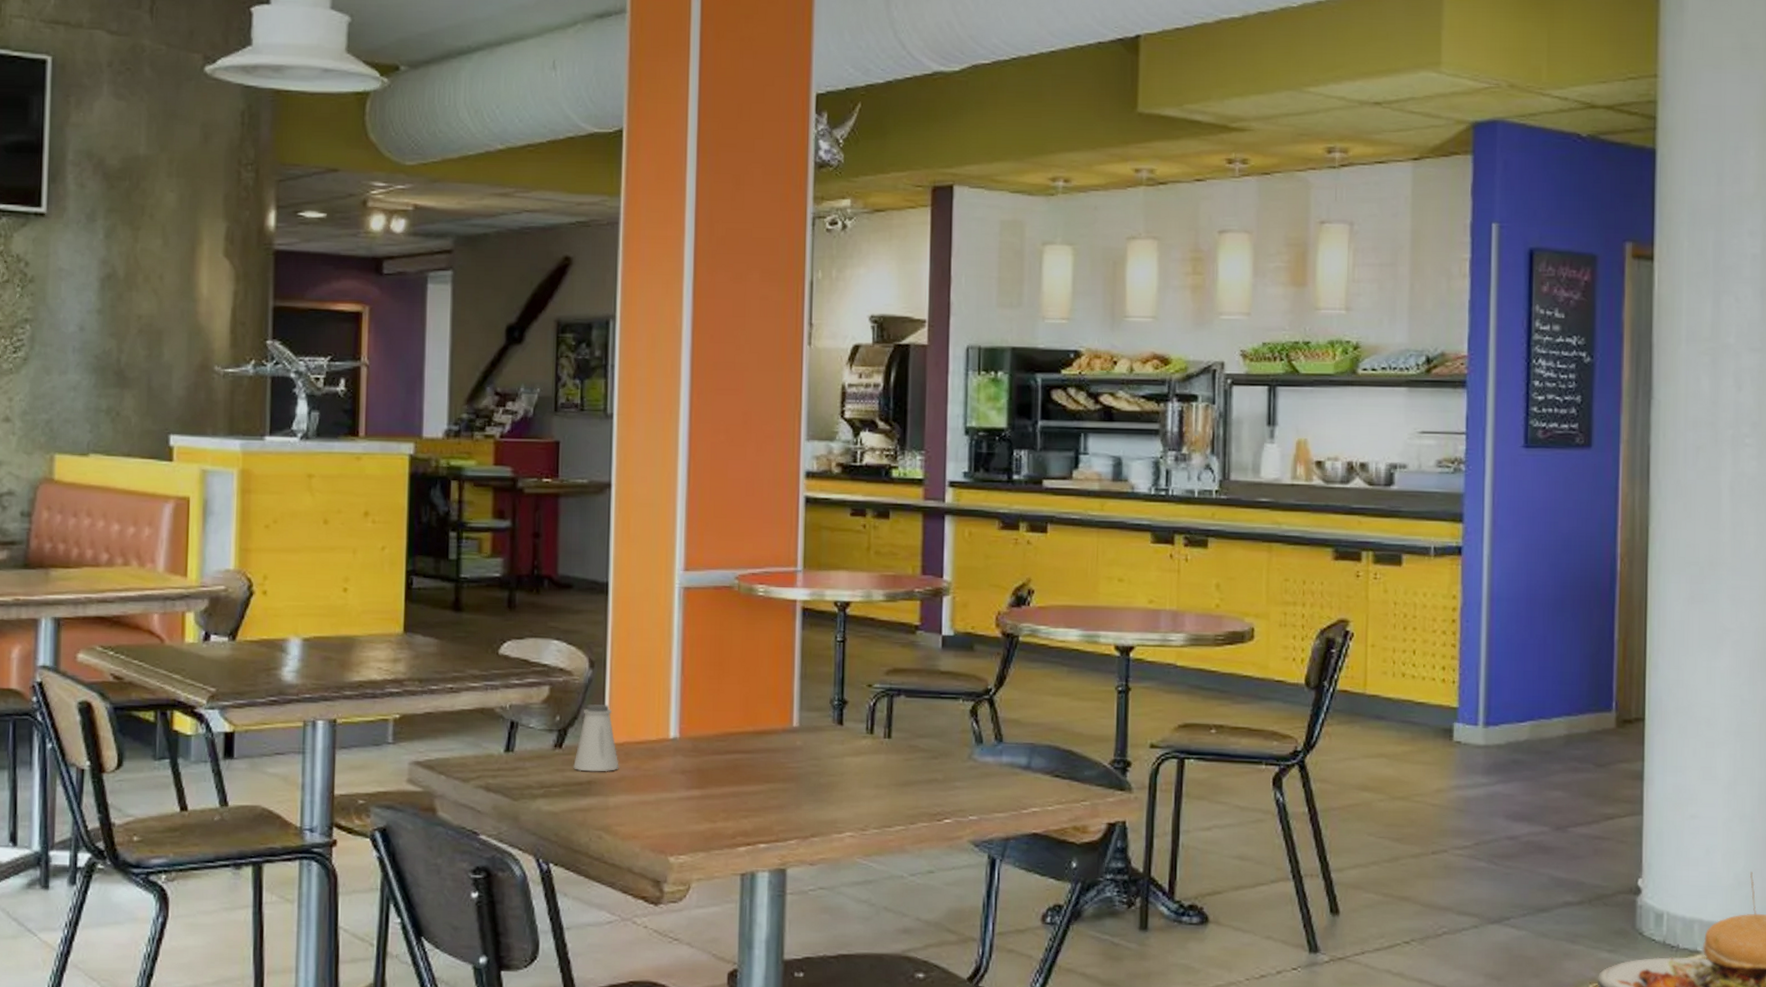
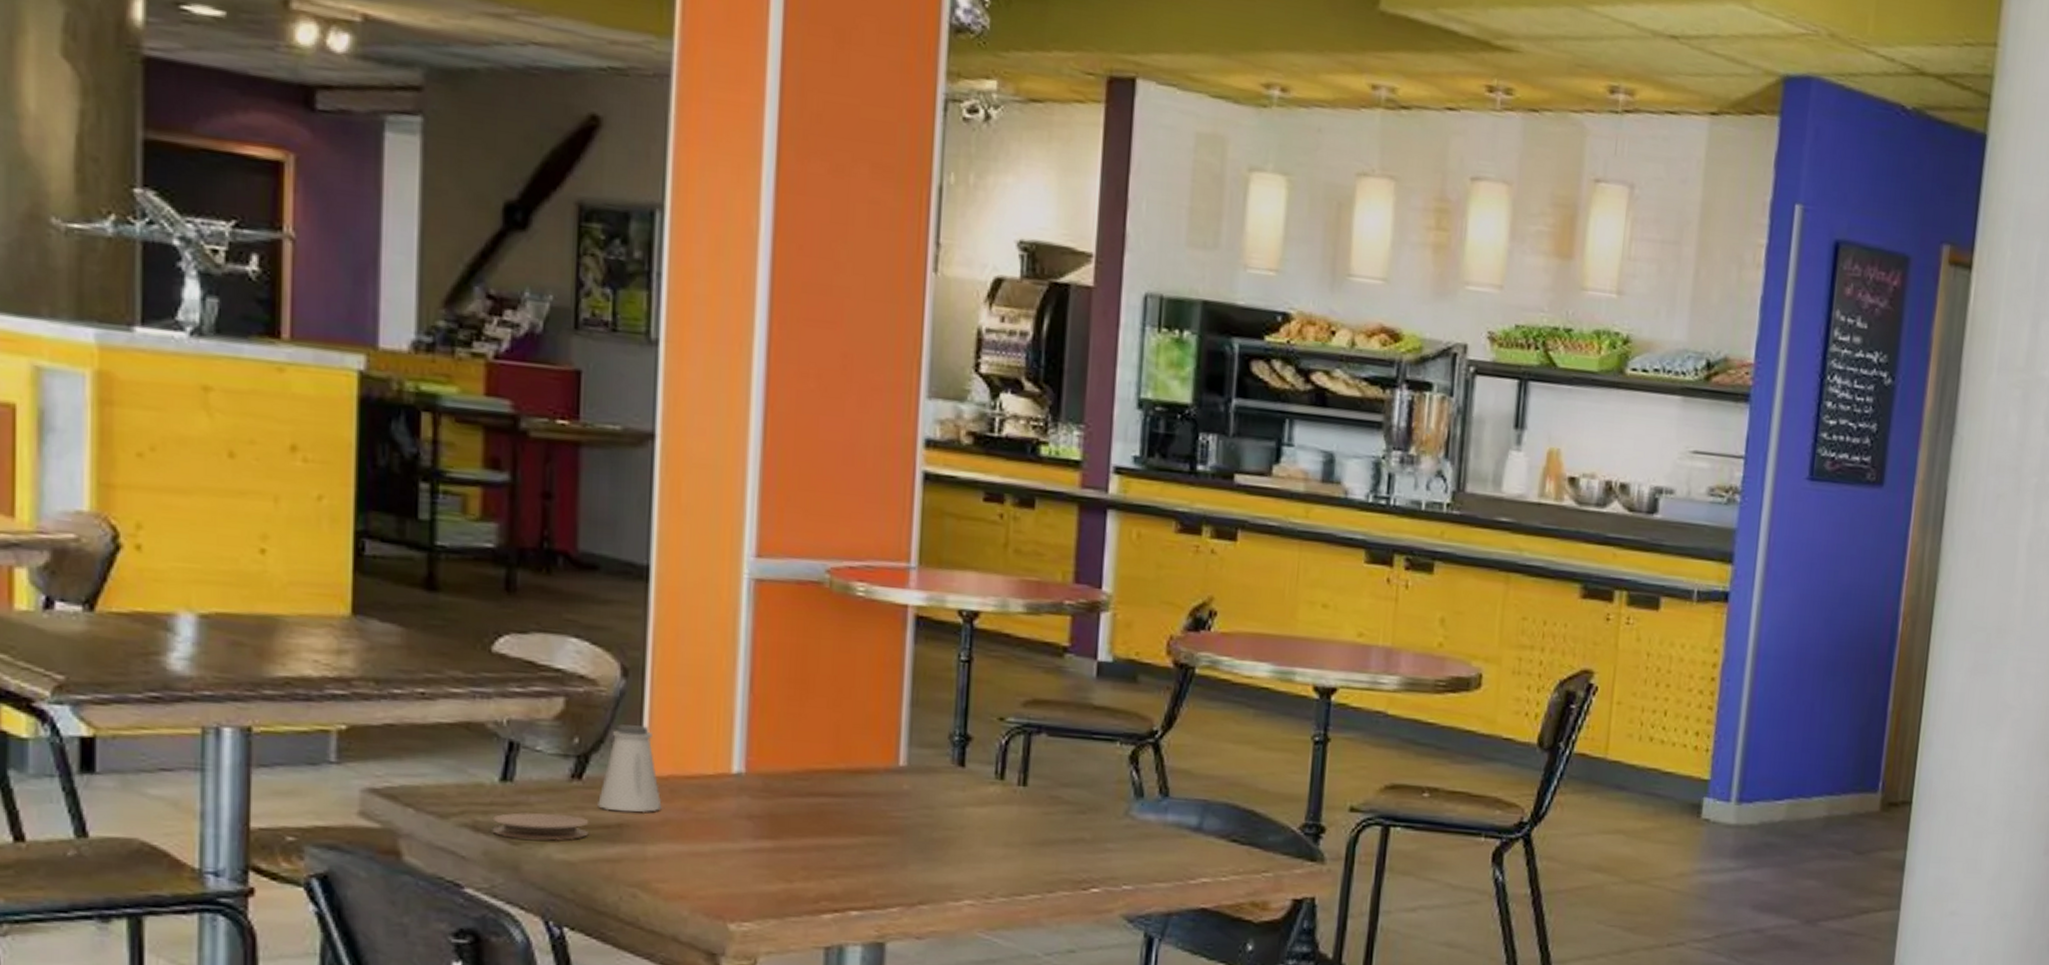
coaster: none [499,774,567,796] -> present [492,812,589,841]

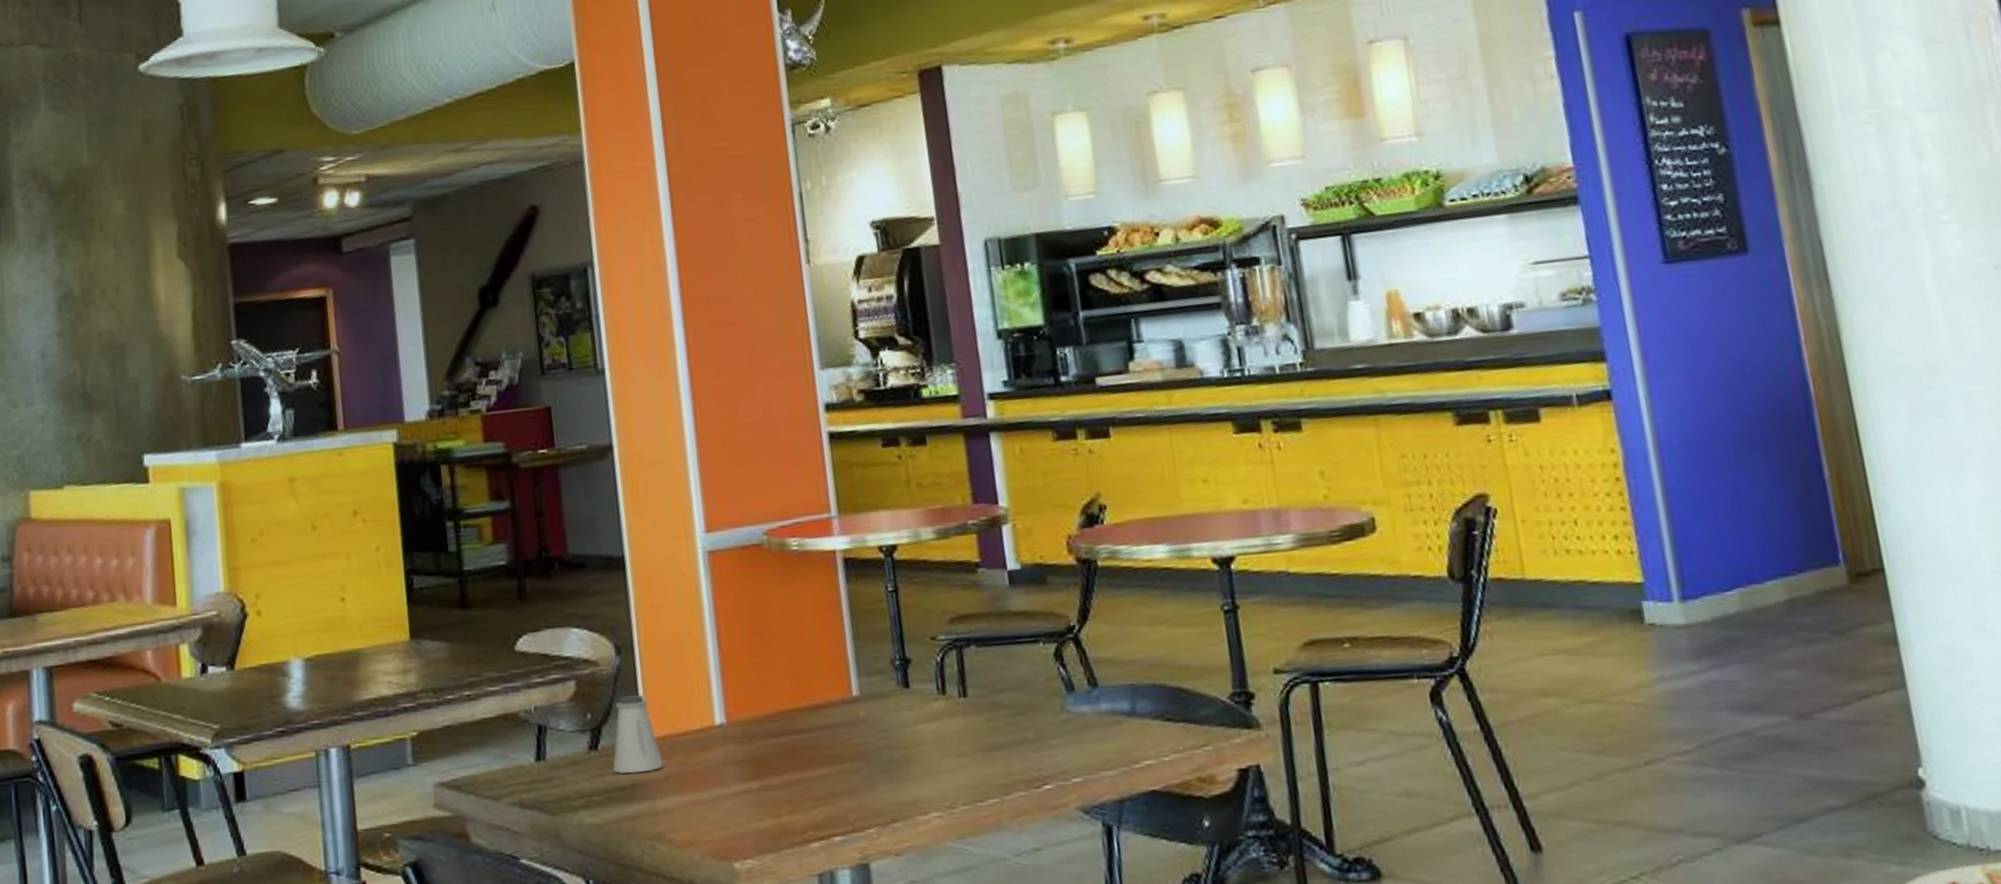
coaster: present [492,812,589,841] -> none [534,783,610,810]

